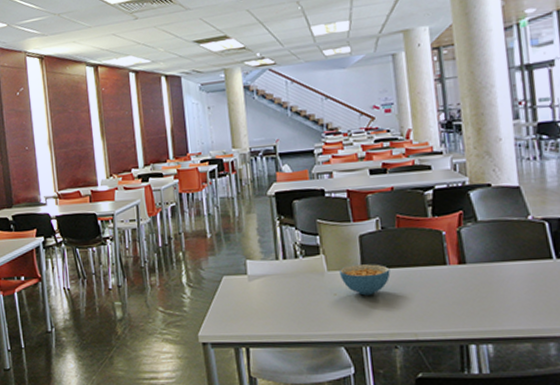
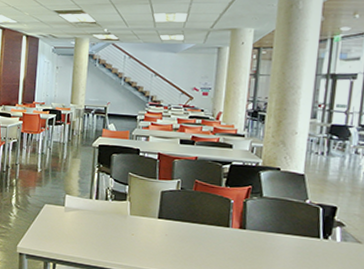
cereal bowl: present [338,264,391,296] -> none [139,213,182,241]

